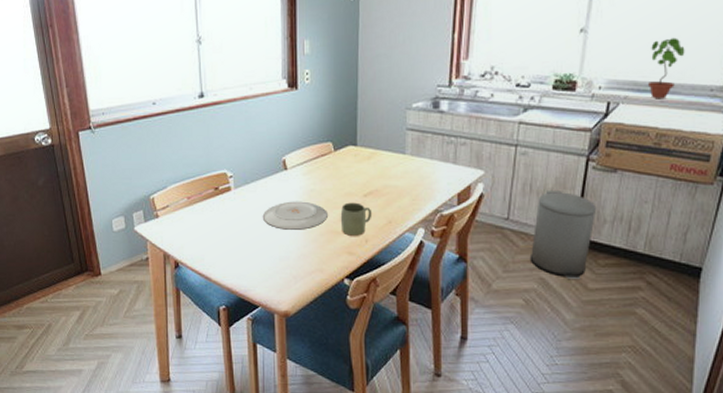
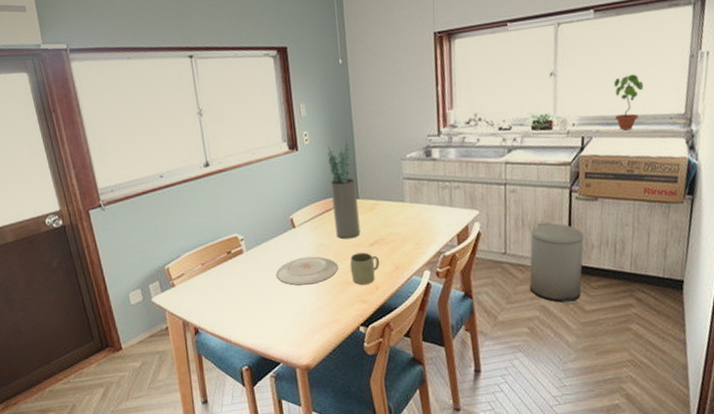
vase: none [328,82,356,187] -> present [327,139,361,239]

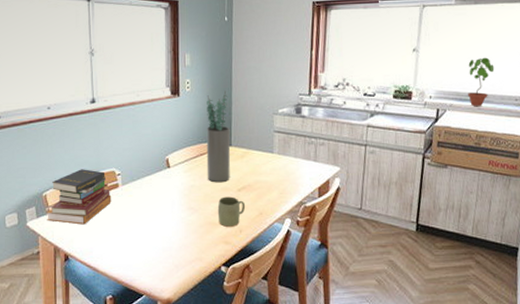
books: none [171,237,237,296] -> present [47,169,112,225]
plate: present [275,256,338,286] -> none [147,196,206,222]
pedal bin: present [529,222,584,305] -> none [380,184,433,262]

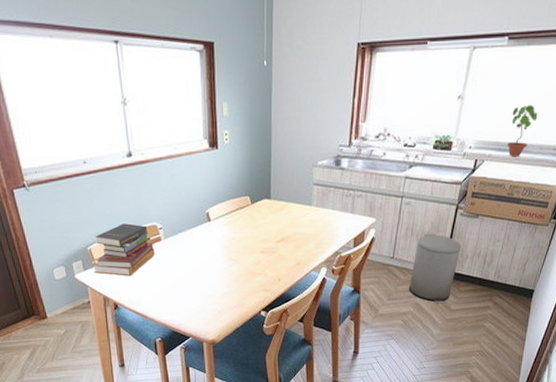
vase: present [206,90,231,183] -> none [245,142,270,235]
mug: present [217,196,246,227] -> none [257,248,284,276]
pedal bin: none [380,184,433,262] -> present [408,234,462,304]

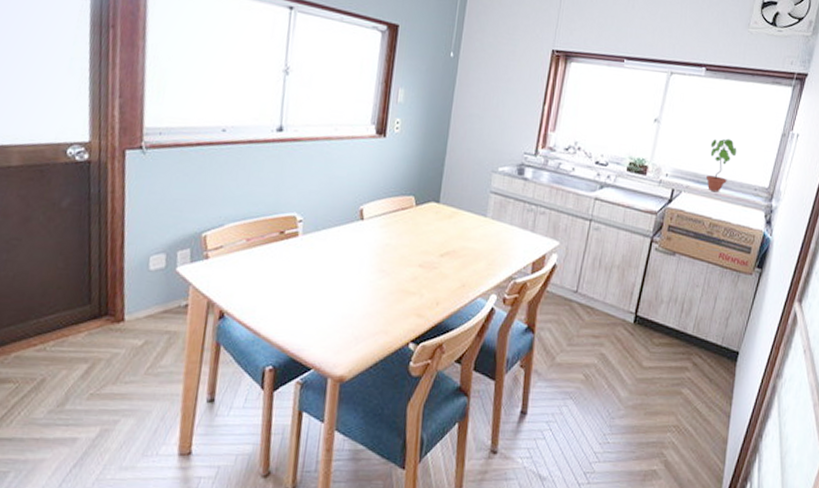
books: present [93,223,155,276] -> none [203,209,288,277]
pedal bin: present [408,234,462,304] -> none [593,267,656,358]

